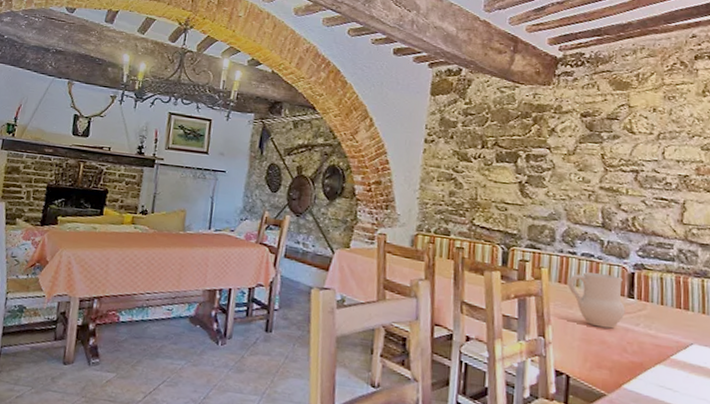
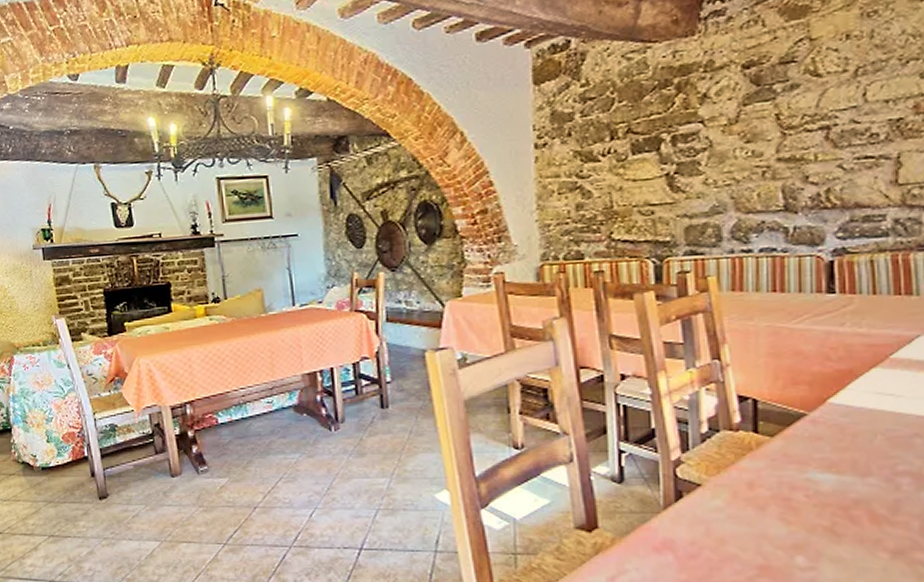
ceramic pitcher: present [568,272,626,329] -> none [744,269,825,336]

